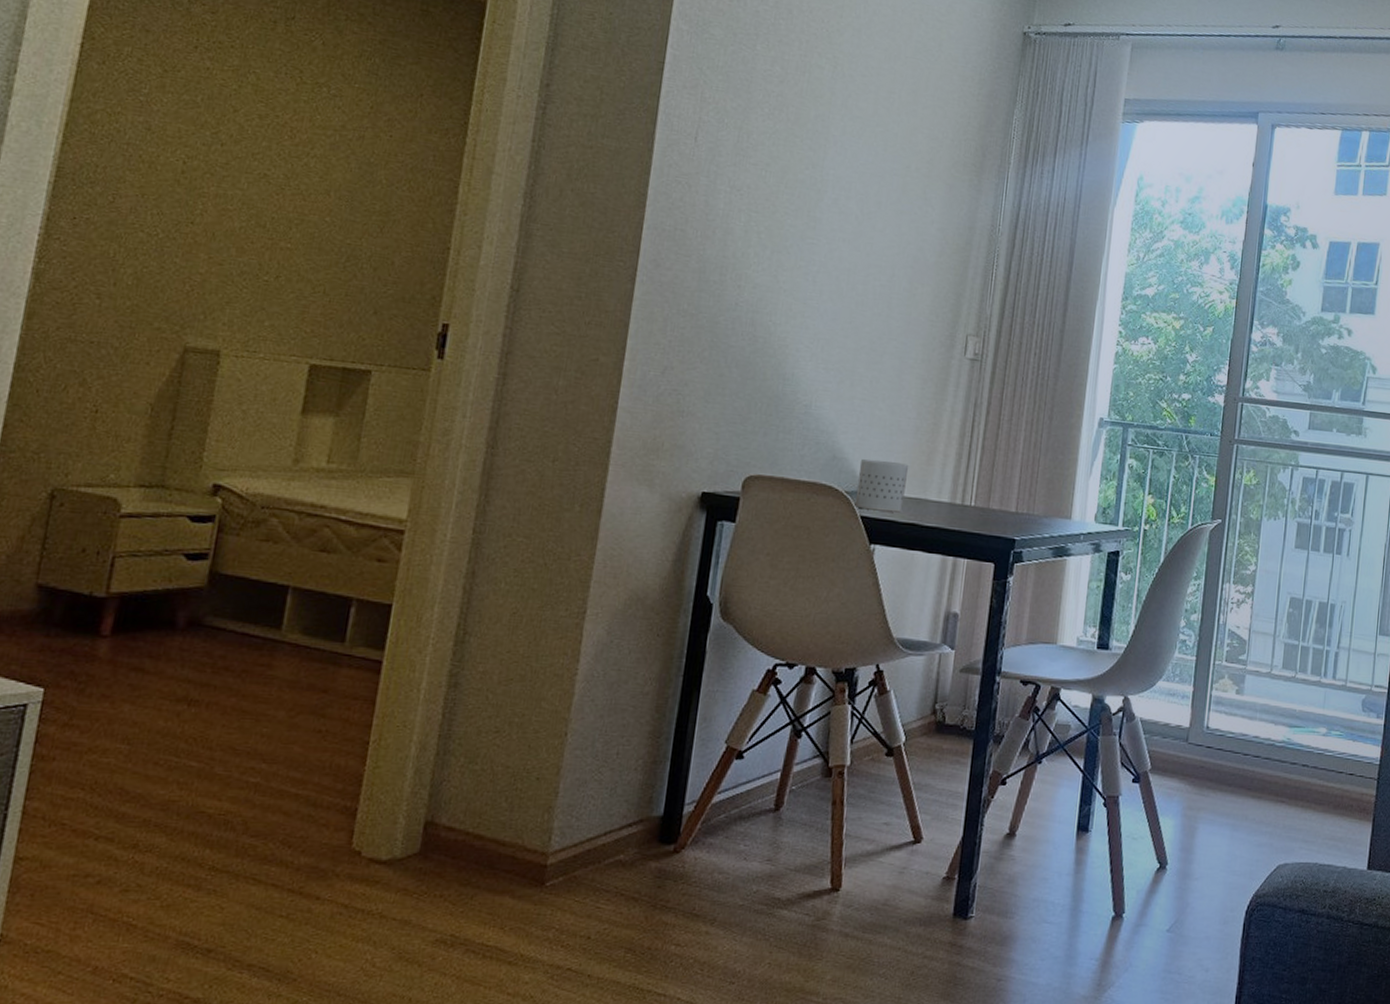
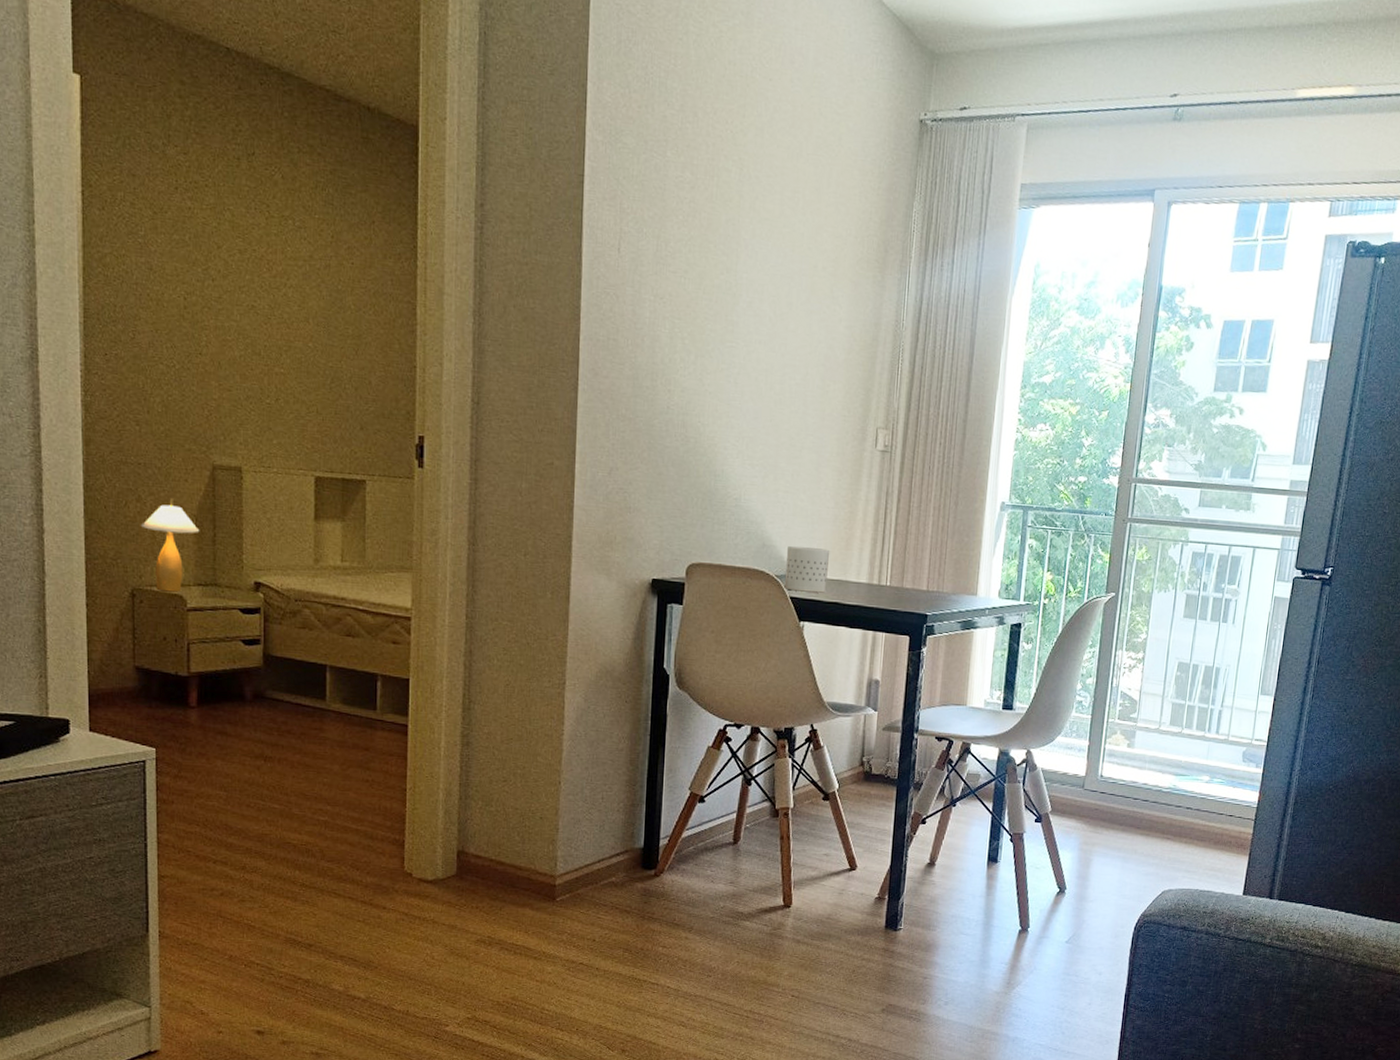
table lamp: none [80,385,154,496] -> present [141,499,200,593]

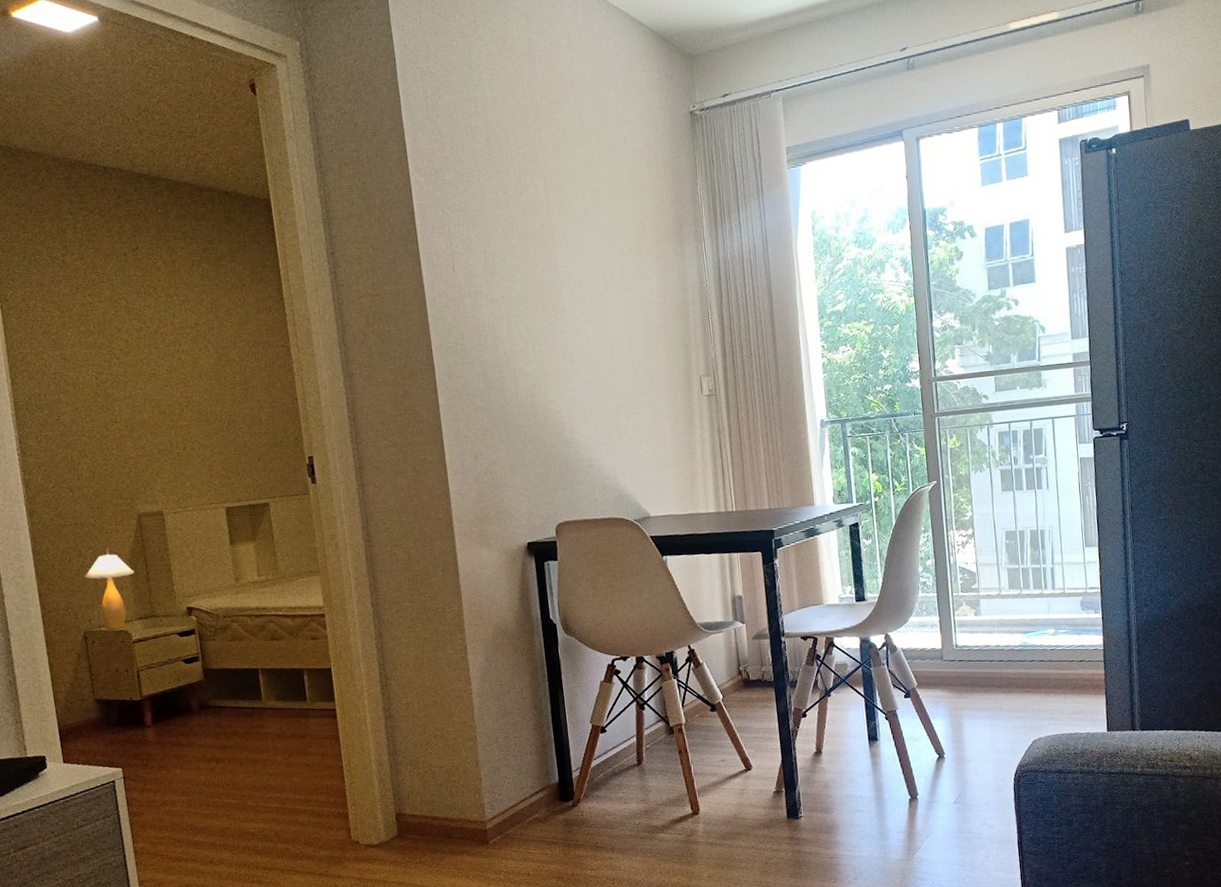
mug: present [784,545,830,593] -> none [640,489,681,531]

